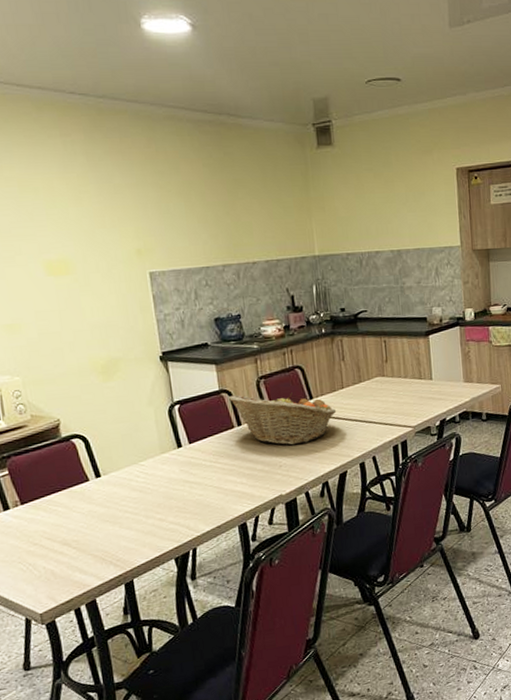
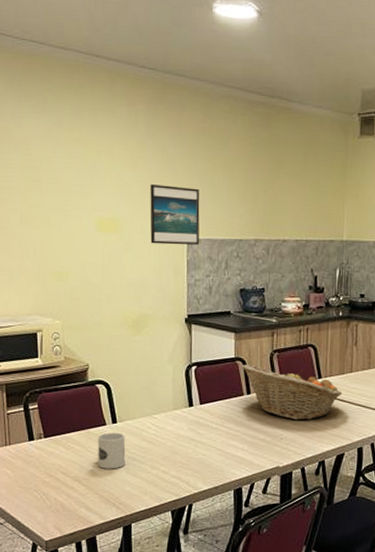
mug: none [82,486,117,527] -> present [98,432,126,469]
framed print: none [100,218,163,282] -> present [150,184,200,245]

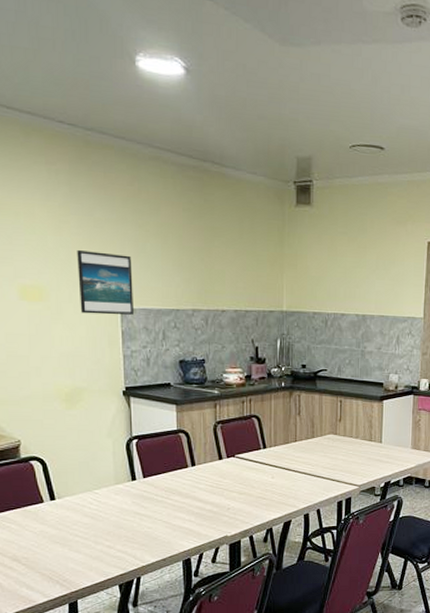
mug: present [98,432,126,469] -> none [36,509,67,547]
fruit basket: present [242,364,343,421] -> none [185,436,288,490]

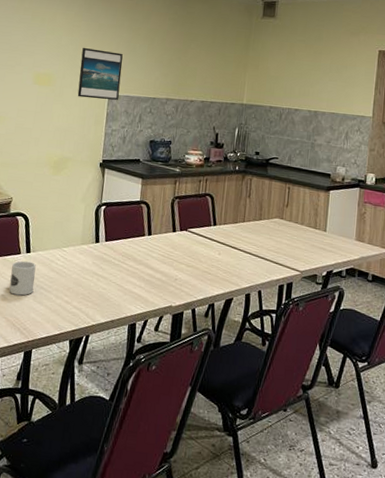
mug: none [36,509,67,547] -> present [9,261,36,296]

